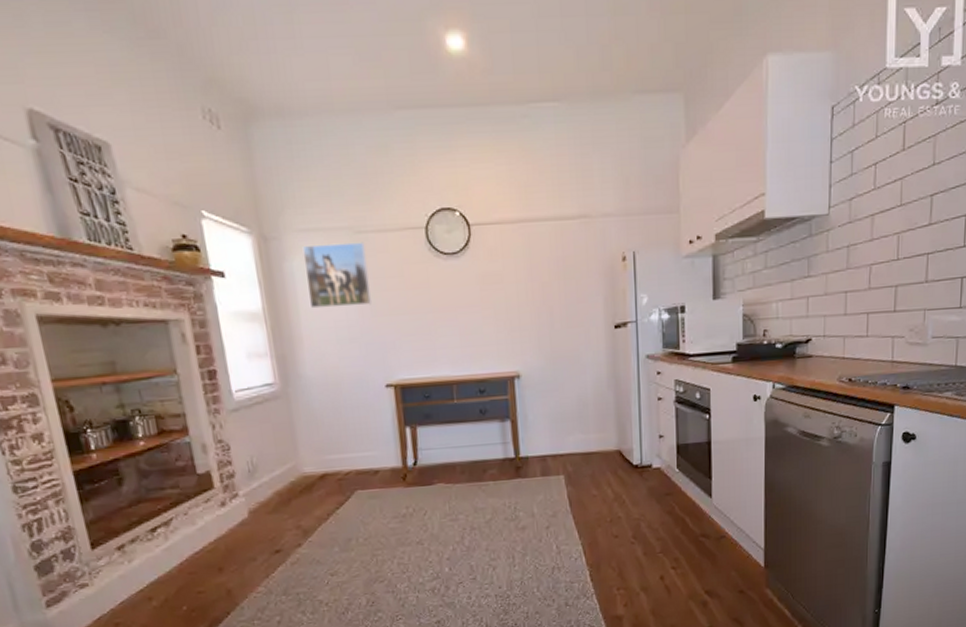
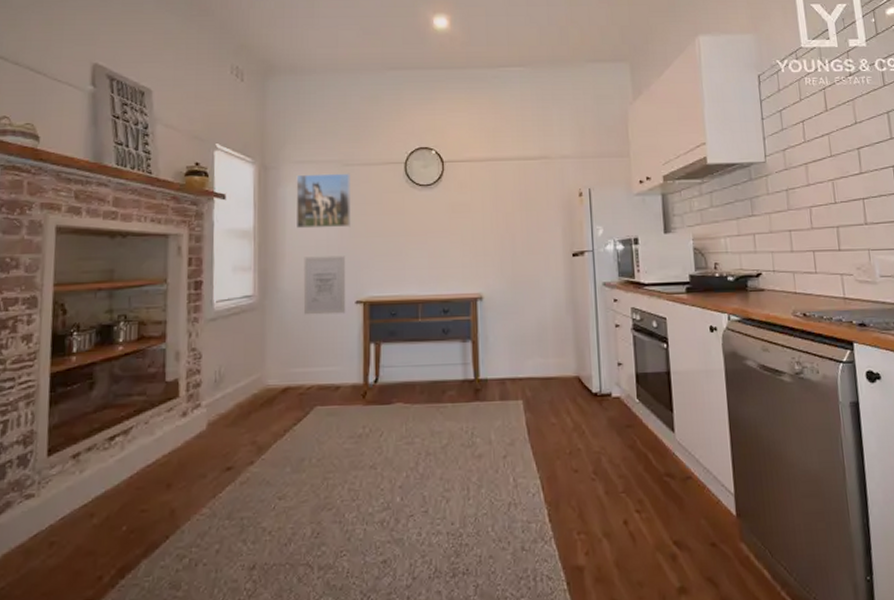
wall art: none [323,336,377,402] -> present [303,255,346,315]

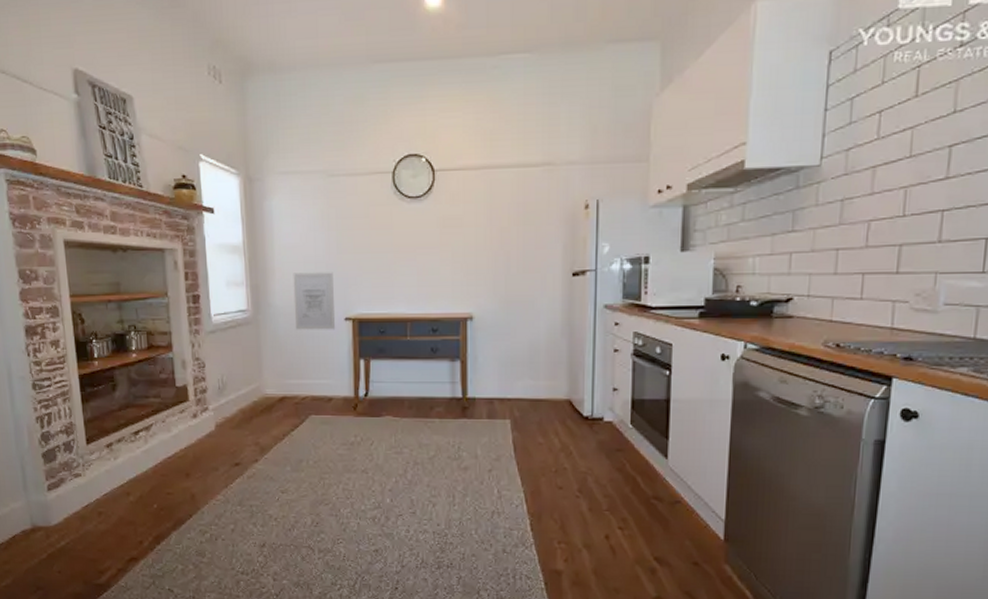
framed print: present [295,173,350,229] -> none [281,184,338,244]

